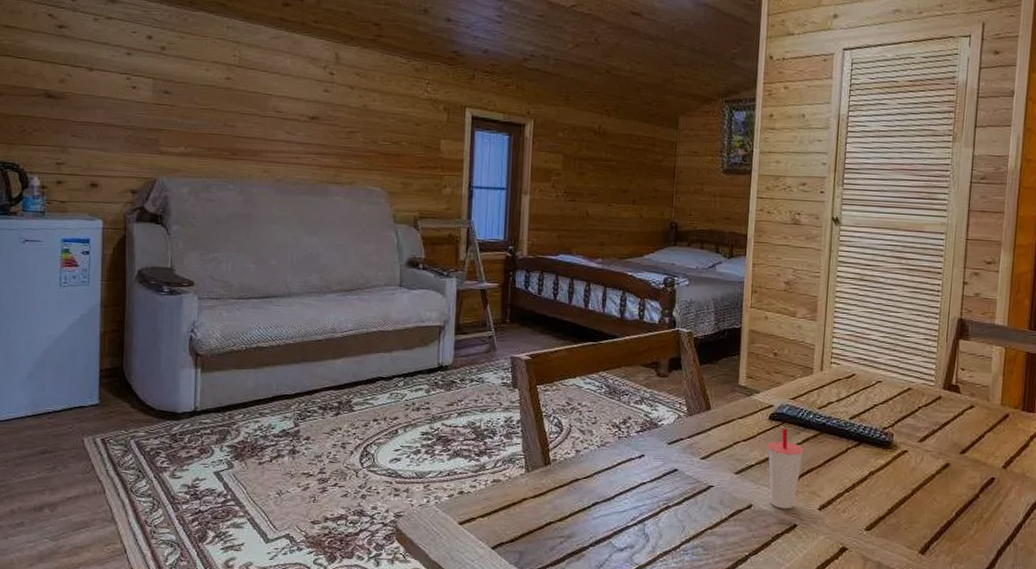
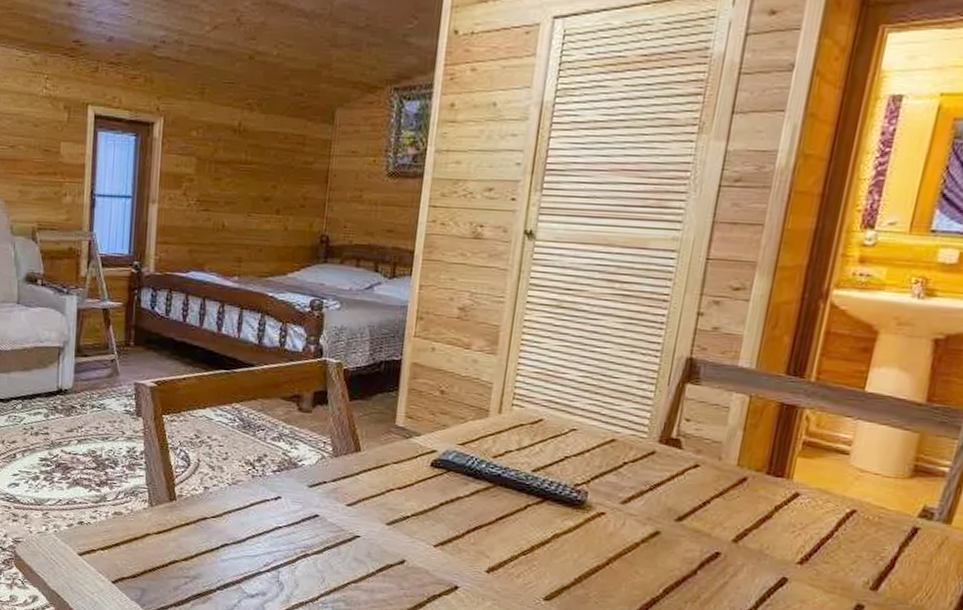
cup: present [767,428,804,509] -> none [426,477,472,569]

